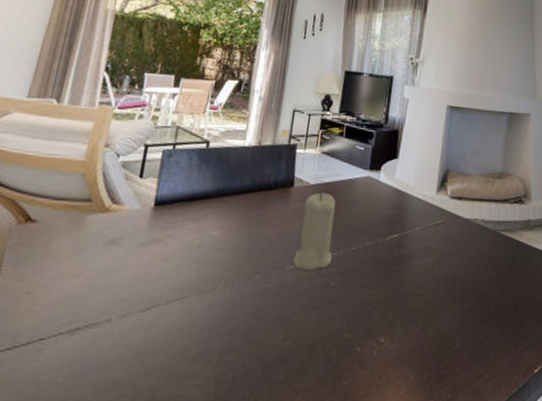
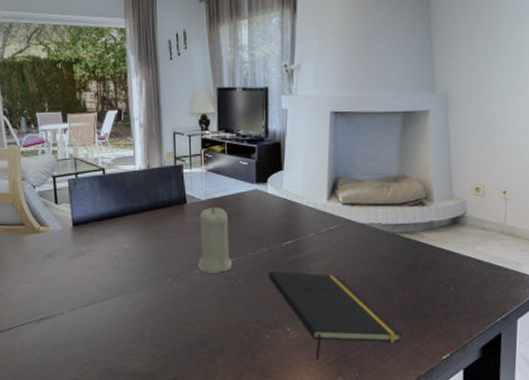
notepad: none [368,269,497,378] -> present [268,271,402,360]

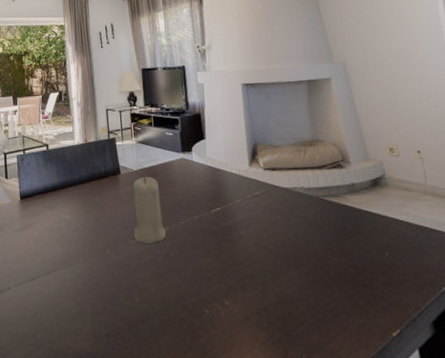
notepad: present [268,271,402,360] -> none [201,239,344,338]

